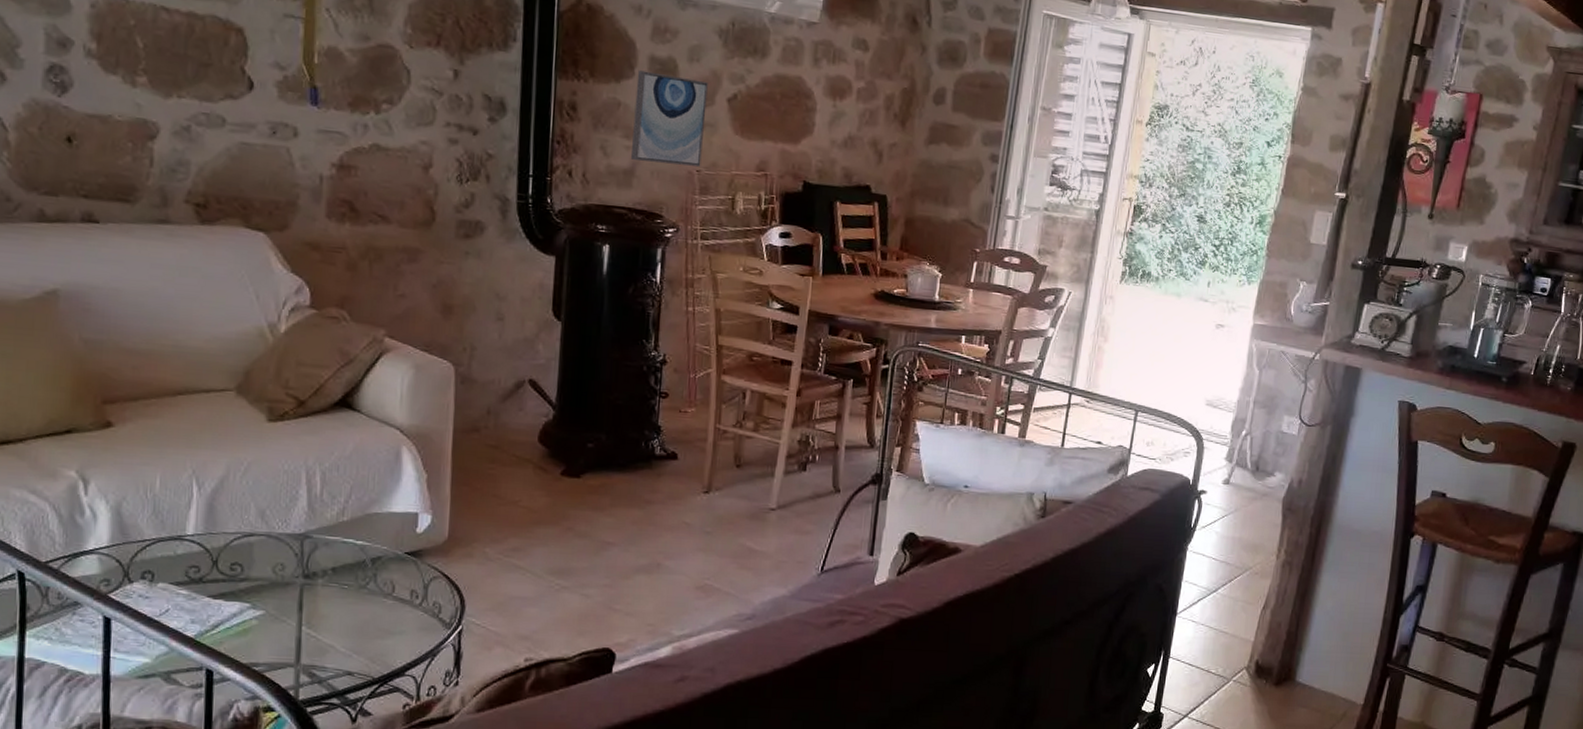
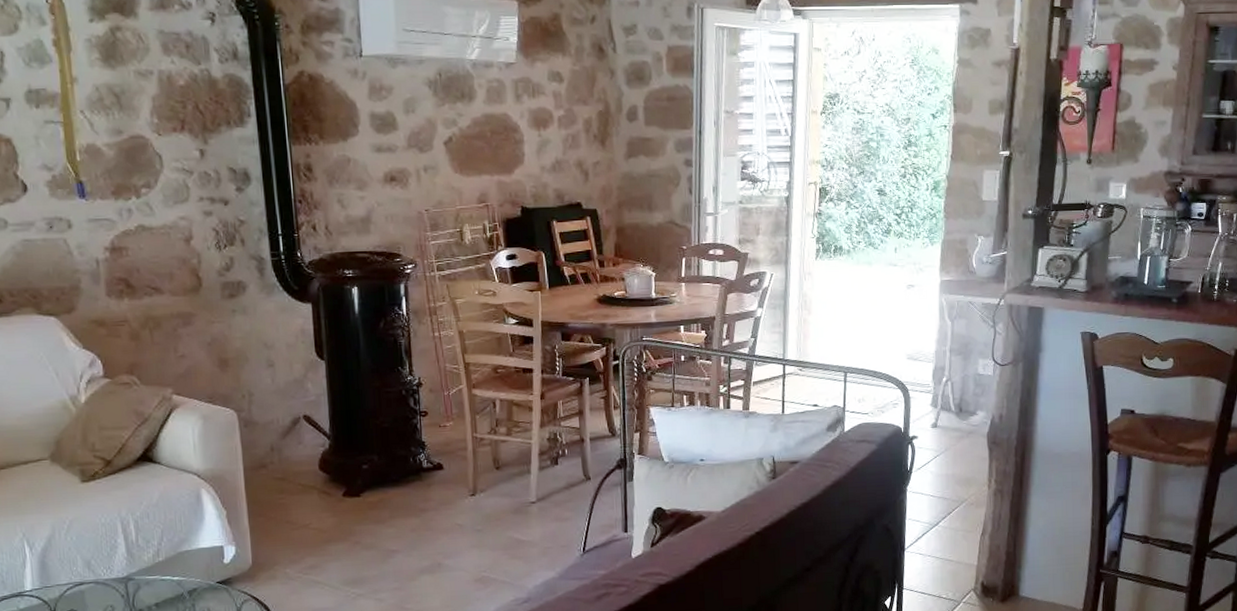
wall art: present [630,70,708,167] -> none [361,127,428,208]

